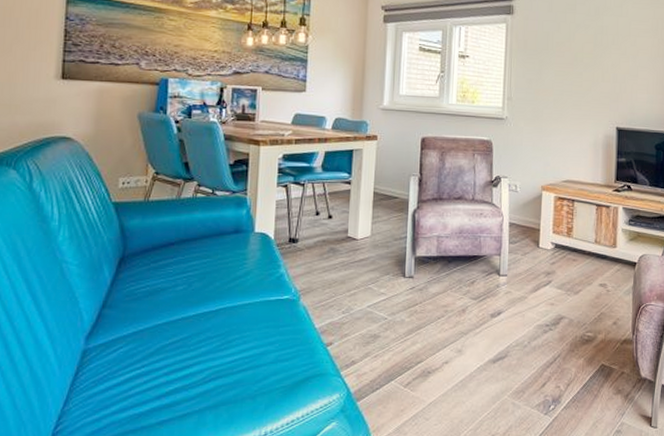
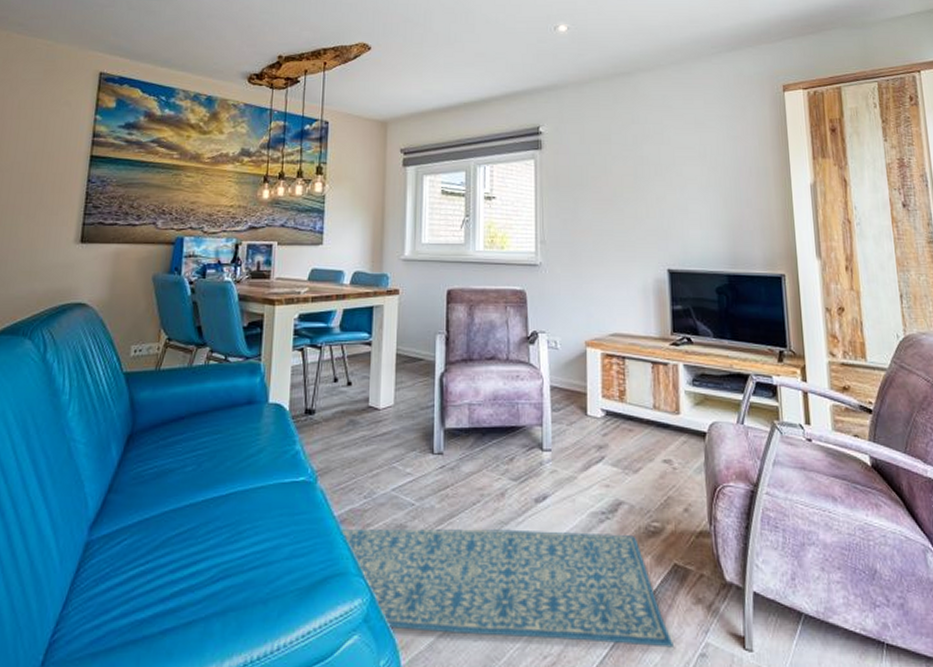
rug: none [323,338,596,427] -> present [342,529,674,648]

